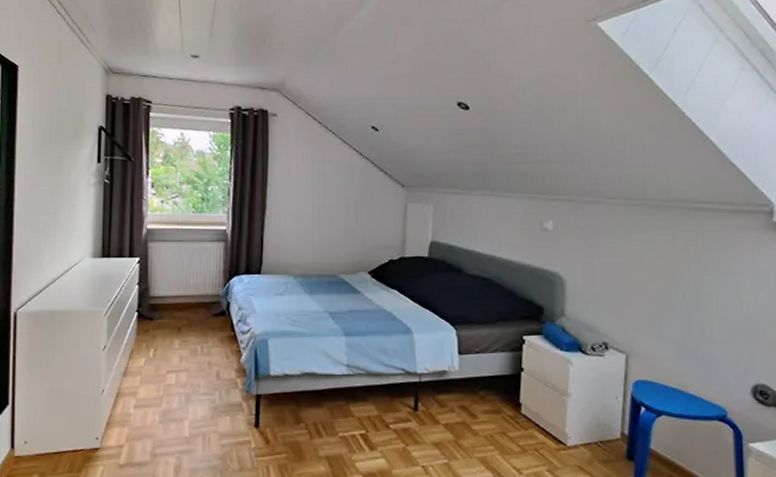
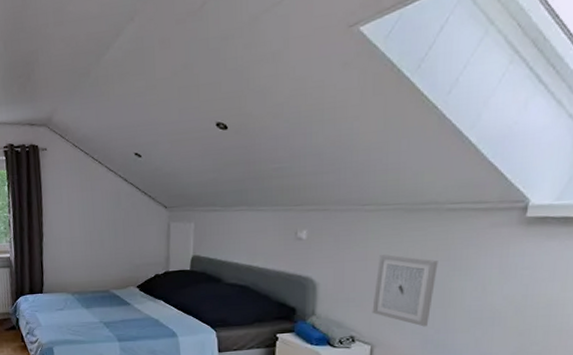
wall art: none [624,253,690,336] -> present [372,254,438,327]

